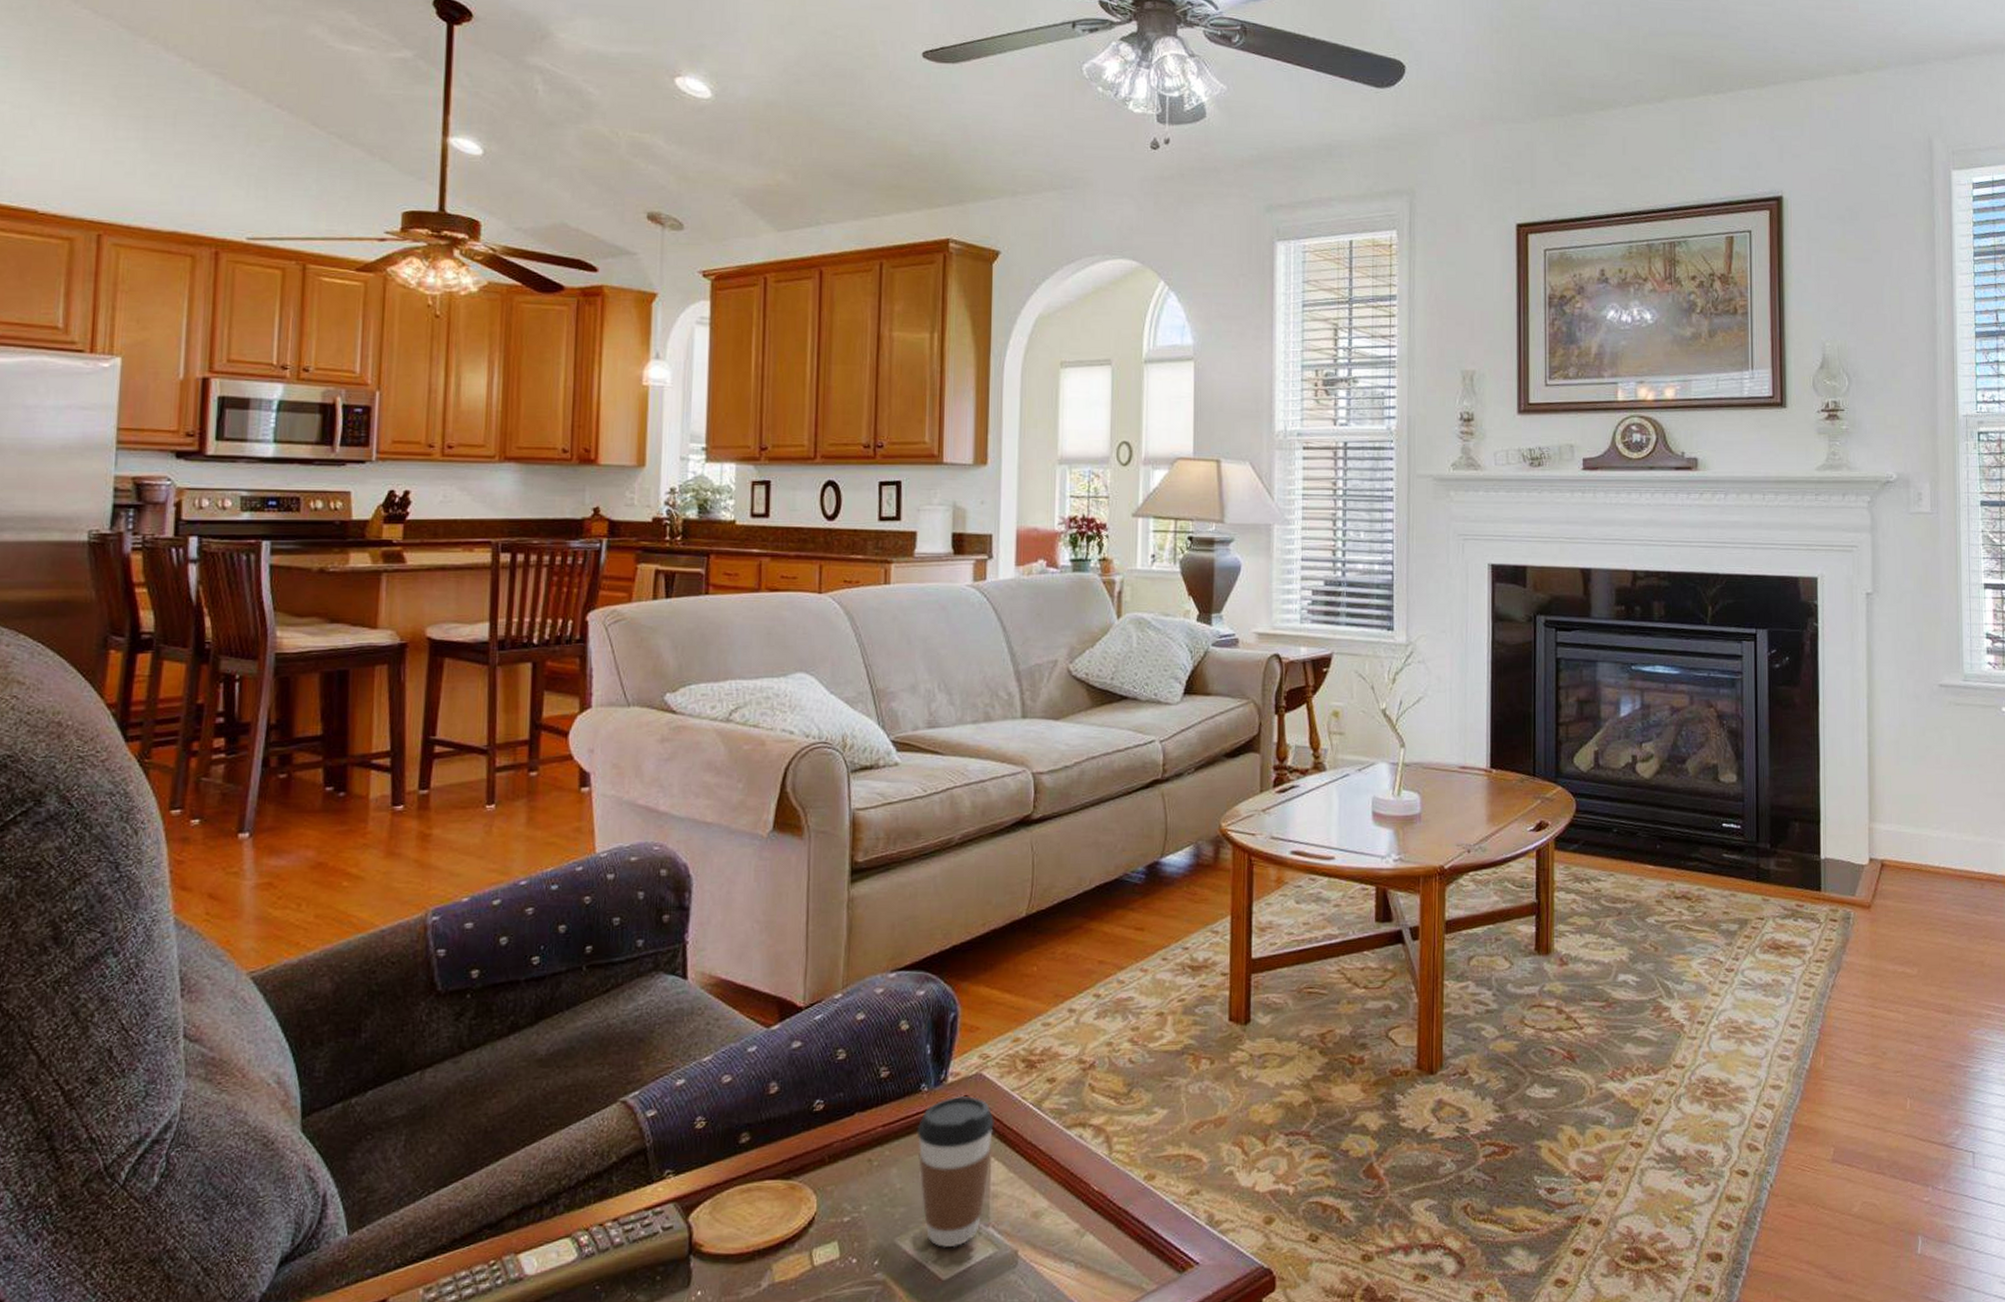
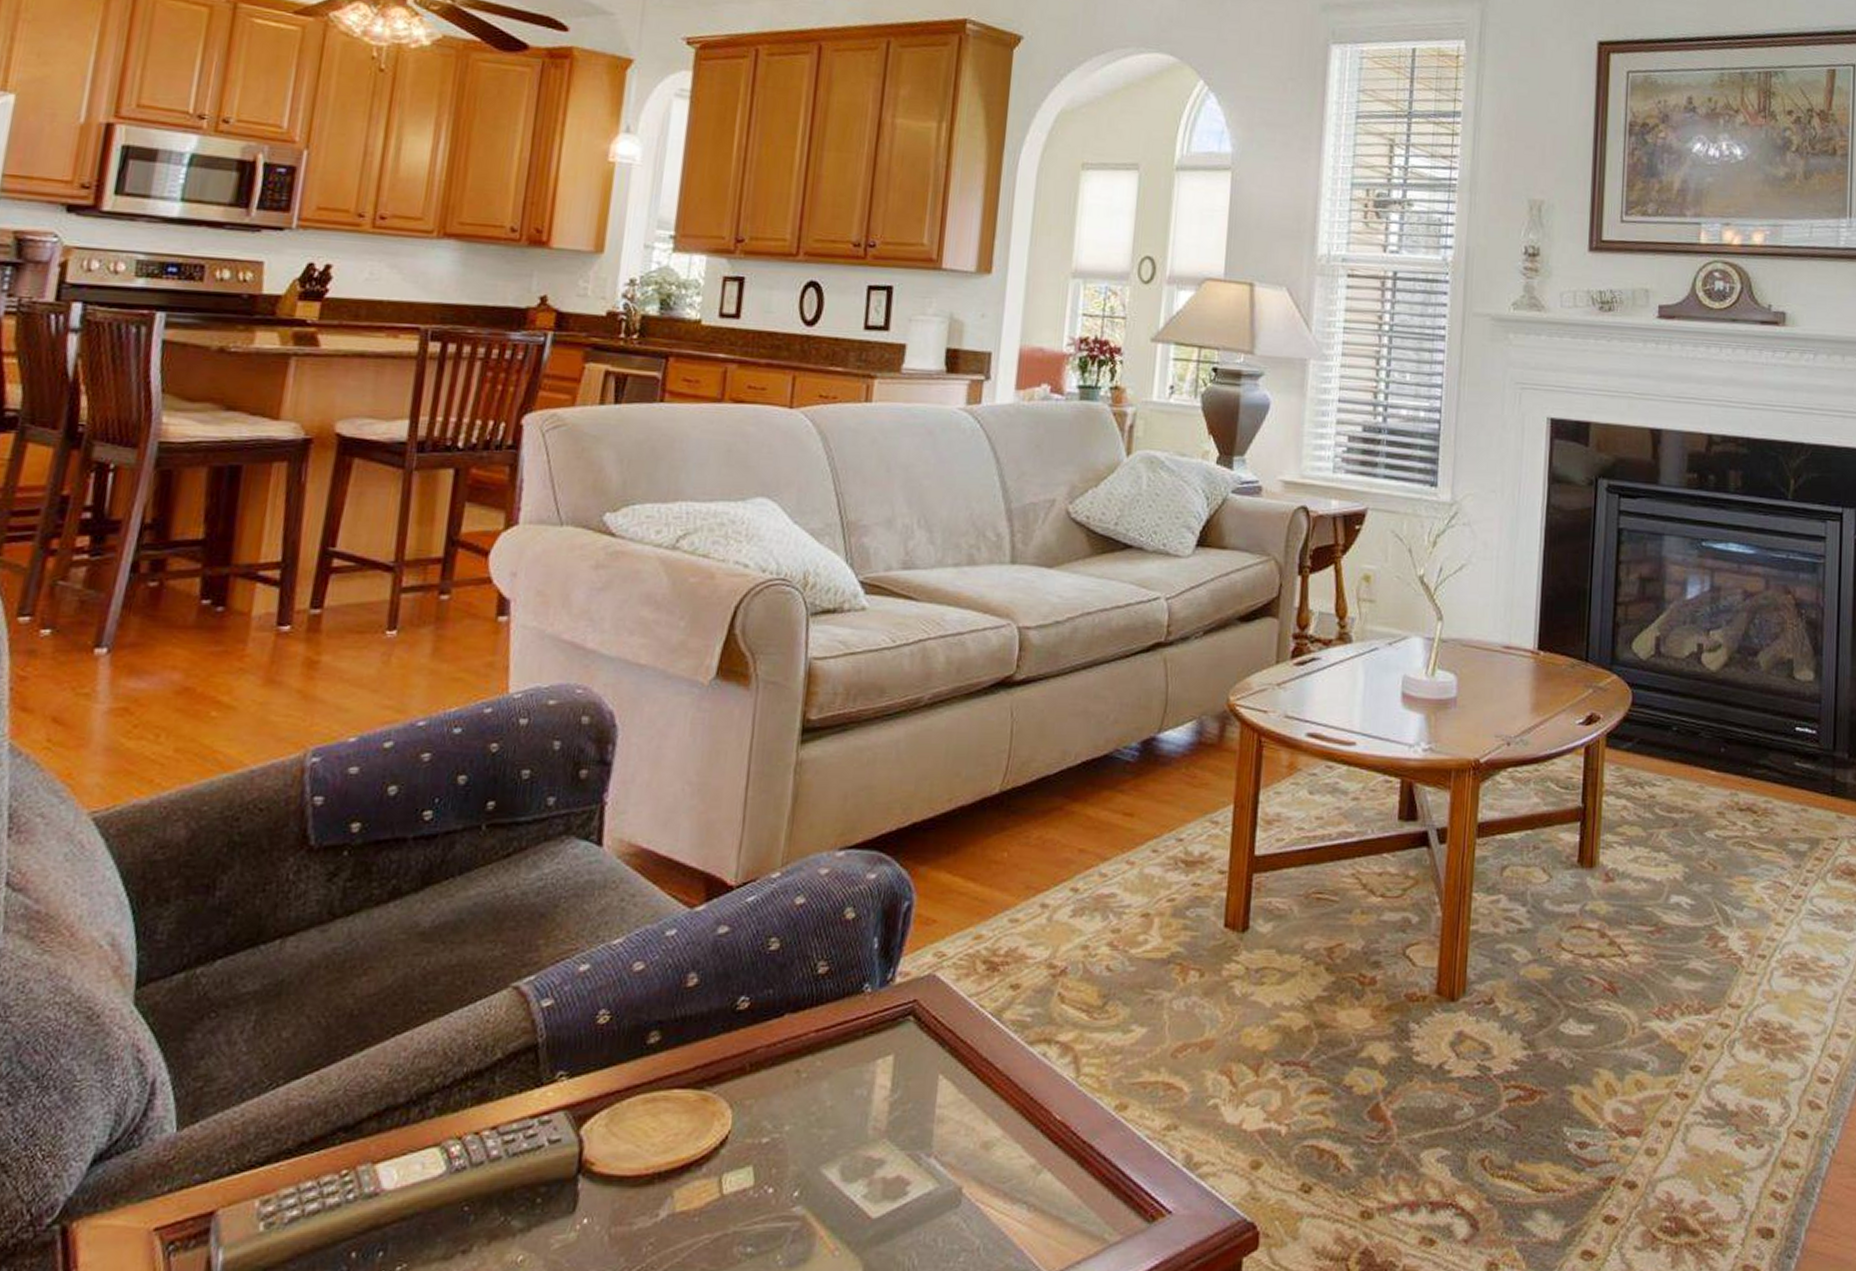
coffee cup: present [916,1096,994,1248] -> none [854,1001,946,1181]

